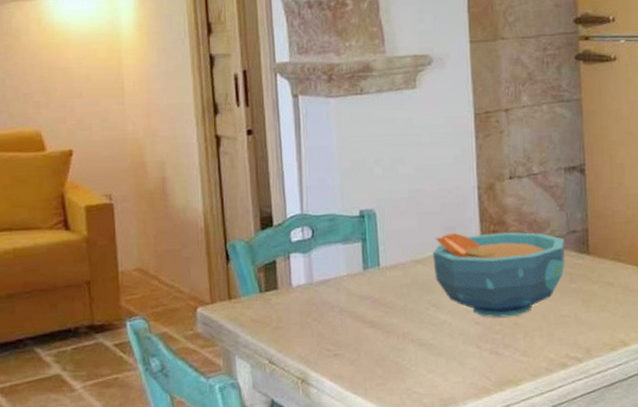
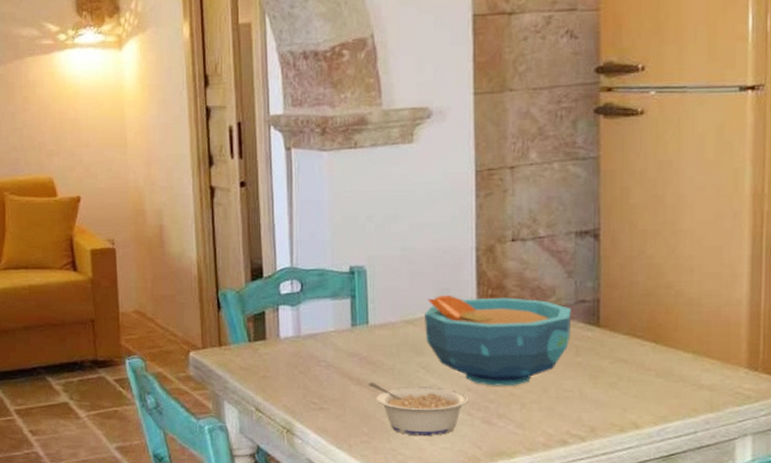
legume: none [381,323,477,373] -> present [368,382,469,436]

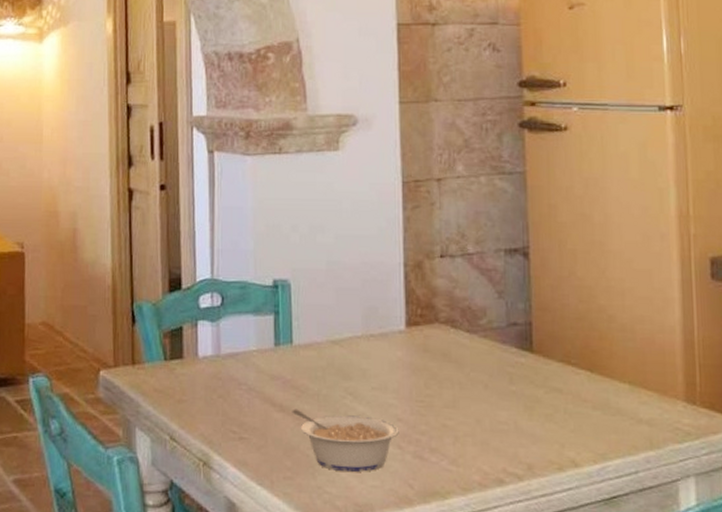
bowl: present [425,295,572,386] -> none [352,313,504,417]

